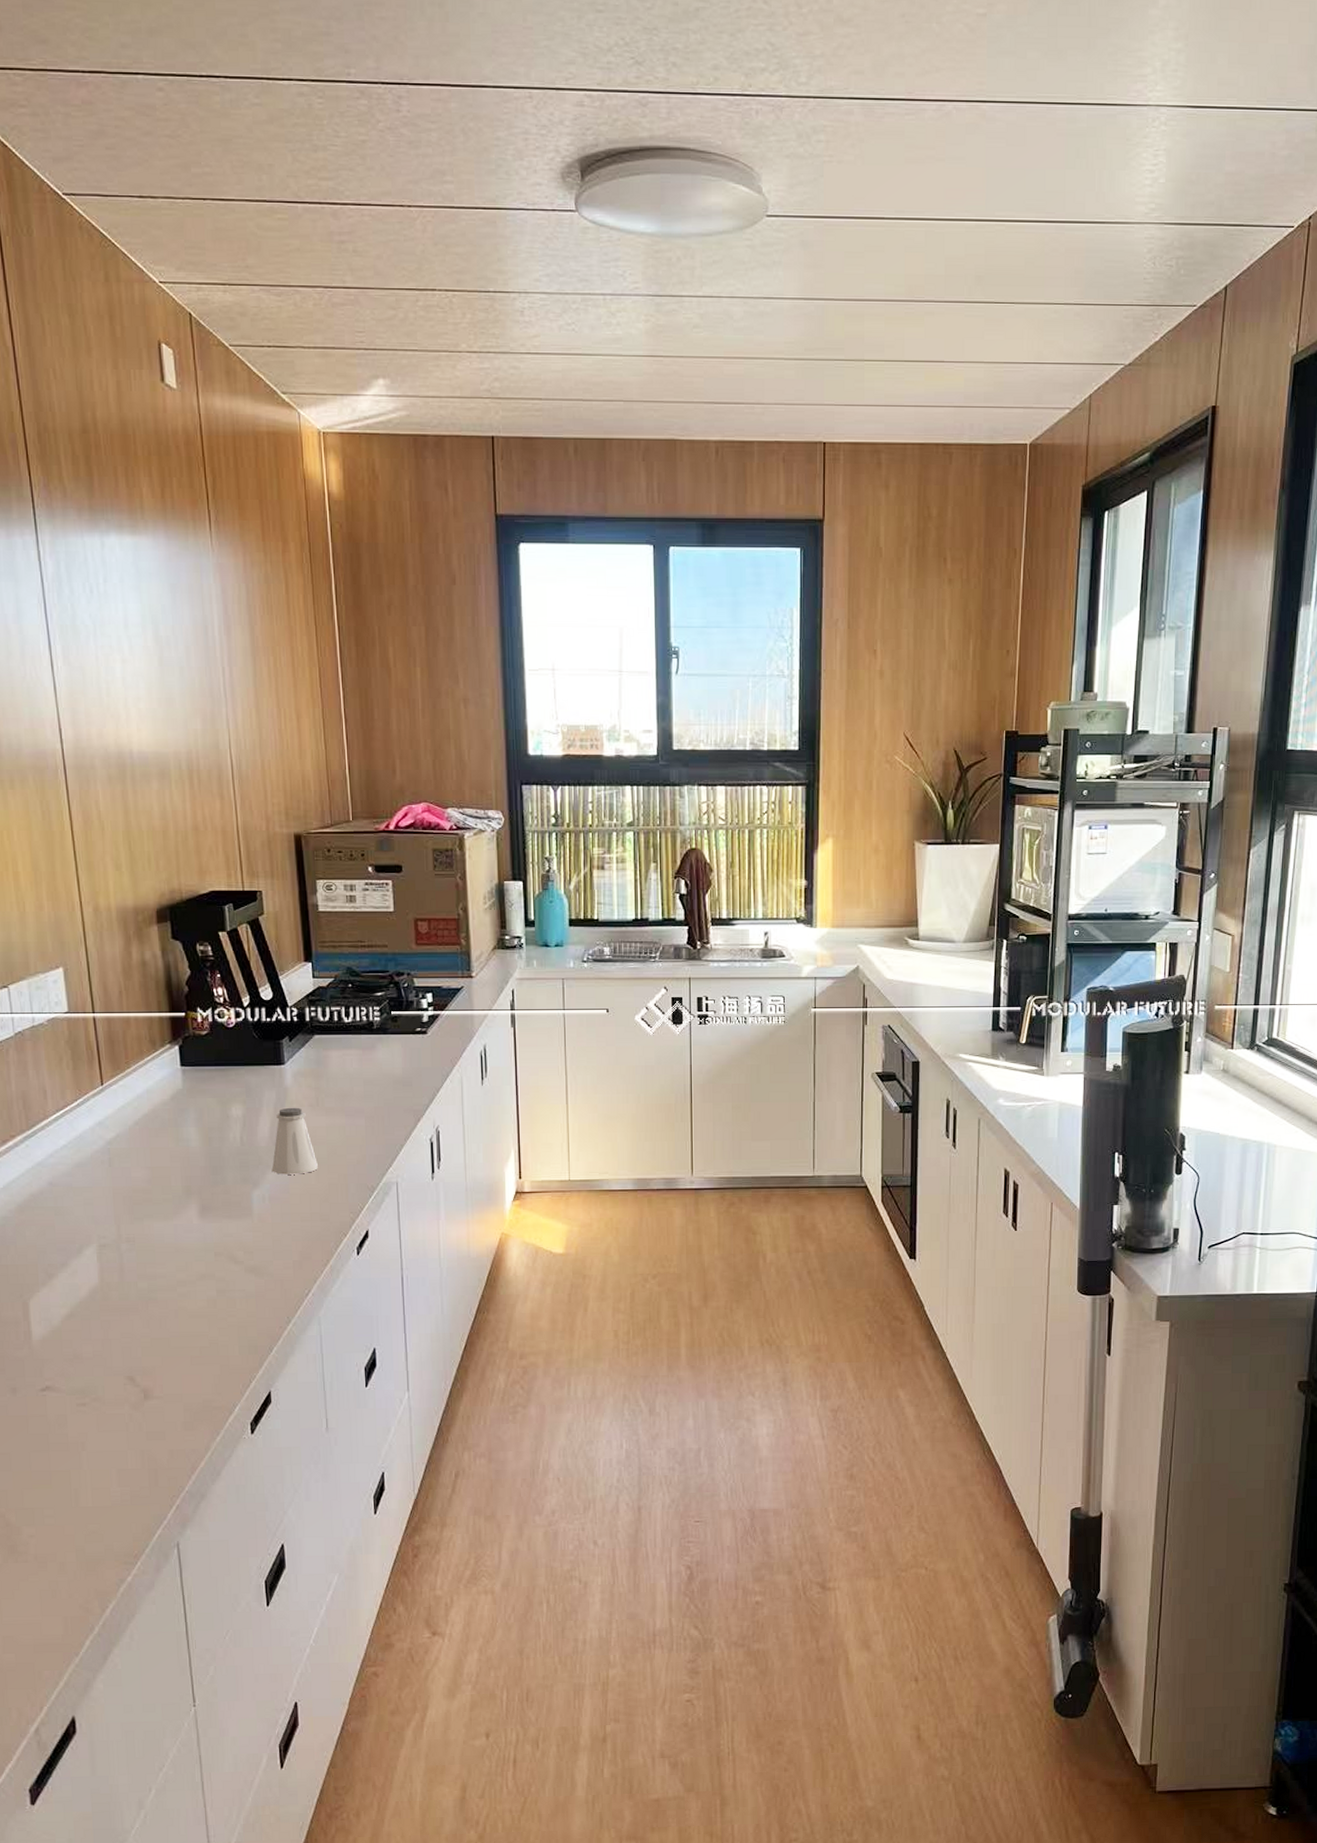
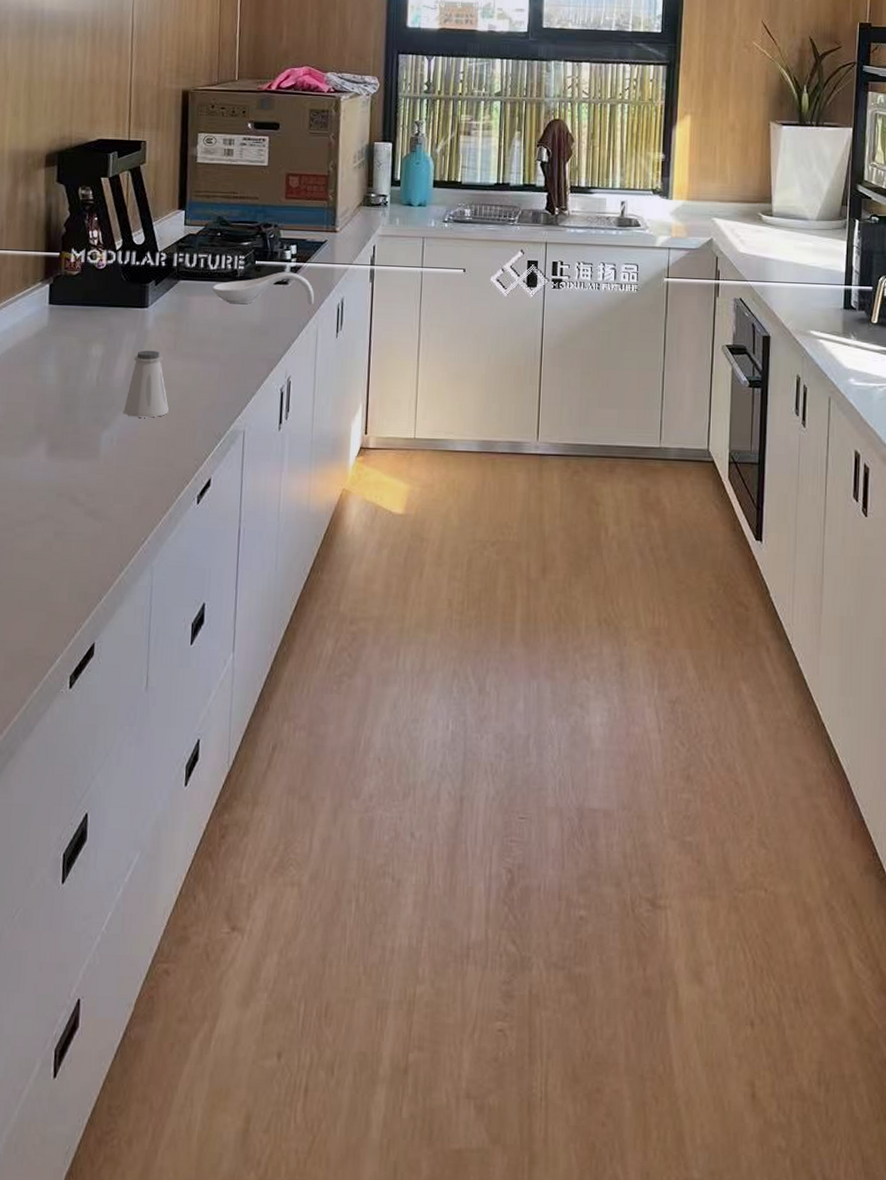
spoon rest: none [348,1021,456,1057] -> present [211,271,315,305]

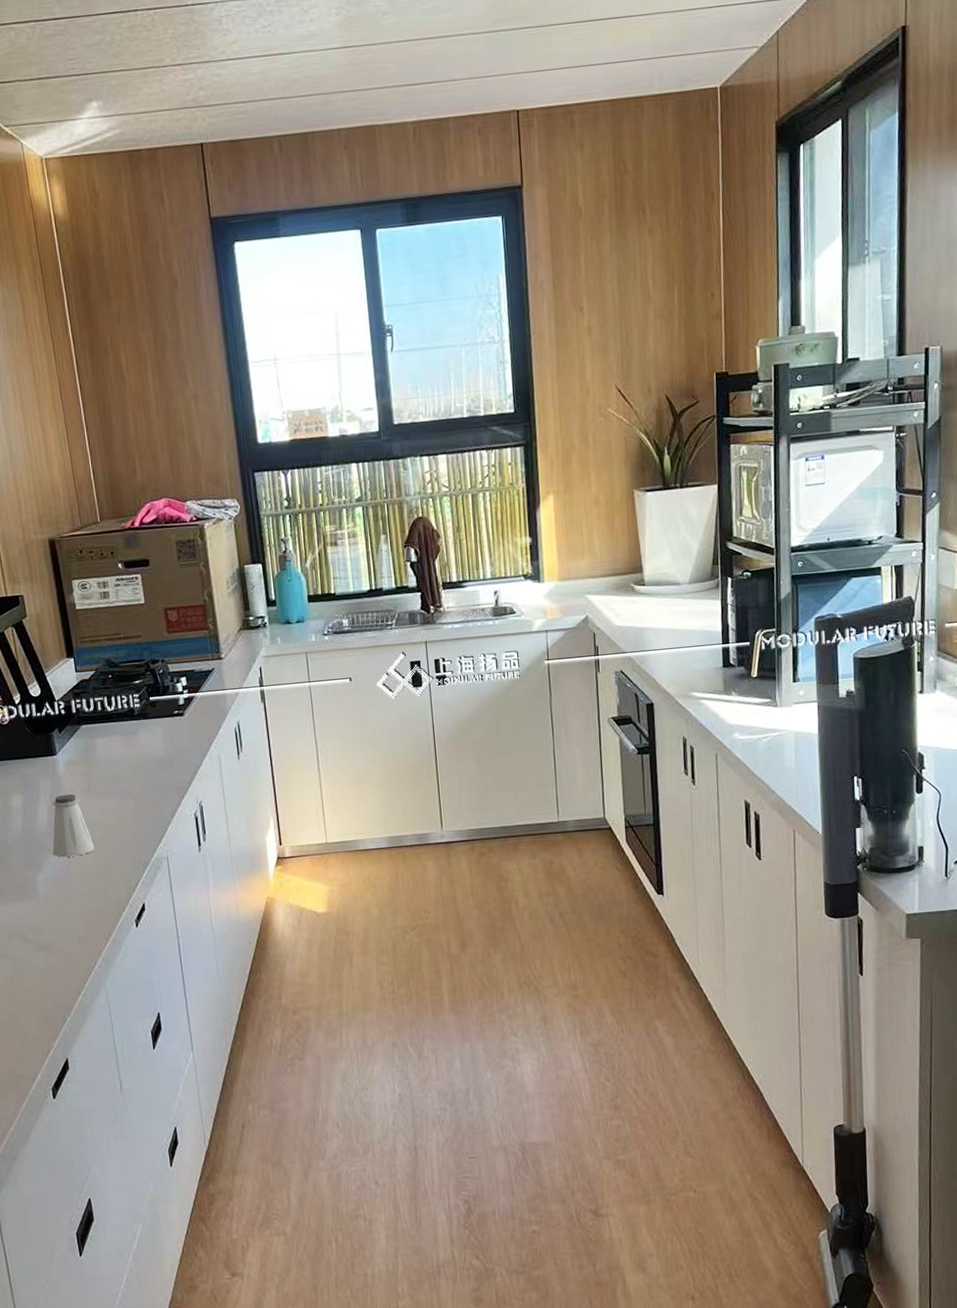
spoon rest: present [211,271,315,305] -> none [112,703,212,741]

